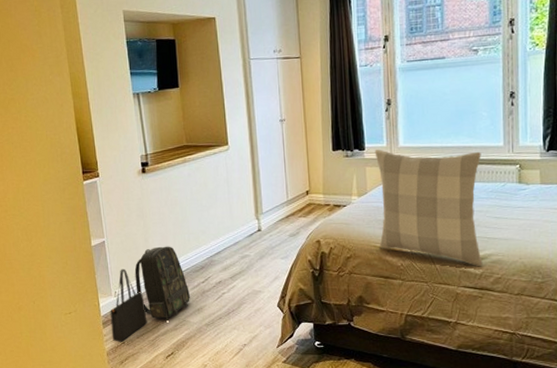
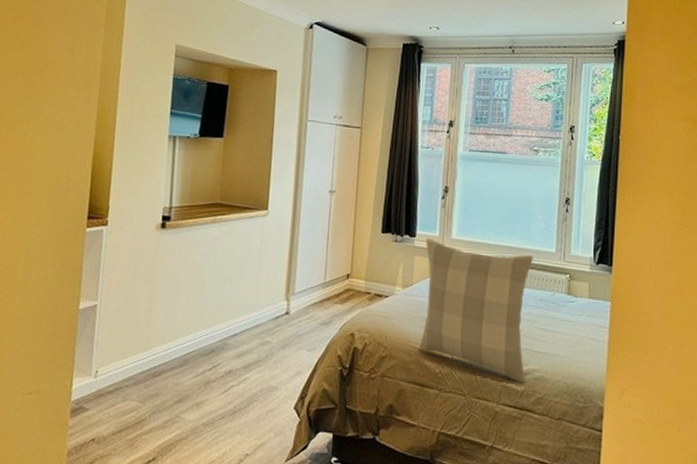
tote bag: present [110,268,148,342] -> none [78,342,132,439]
backpack: present [134,246,191,321] -> none [123,319,192,415]

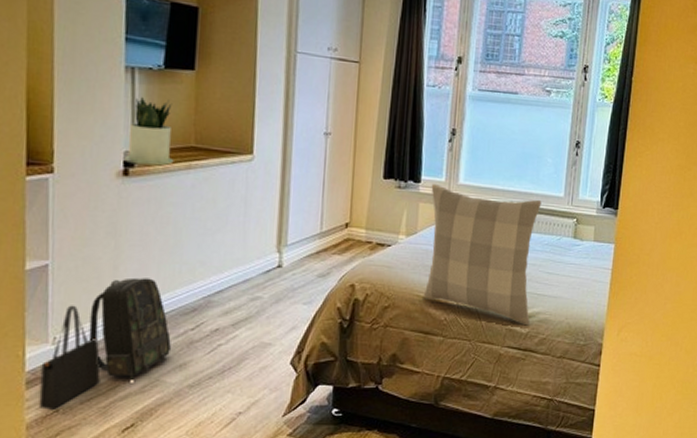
tote bag: none [78,342,132,439] -> present [38,305,101,410]
backpack: none [123,319,192,415] -> present [88,277,172,380]
planter: none [162,161,204,221] -> present [123,97,174,167]

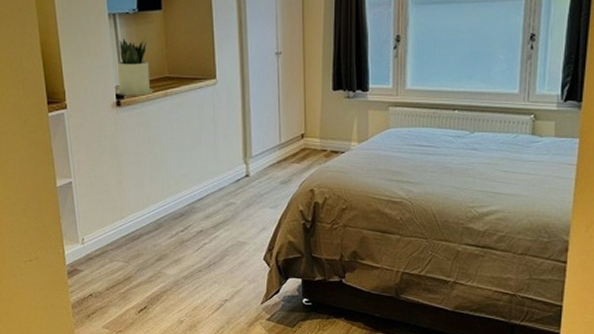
tote bag: present [38,305,101,410] -> none [76,213,119,294]
backpack: present [88,277,172,380] -> none [105,190,168,272]
pillow: present [423,184,542,325] -> none [378,91,494,223]

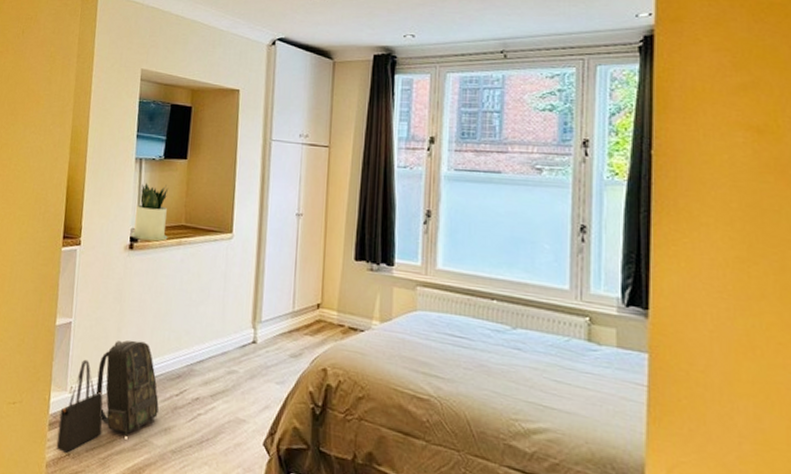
tote bag: none [76,213,119,294] -> present [56,359,103,453]
backpack: none [105,190,168,272] -> present [95,340,159,437]

